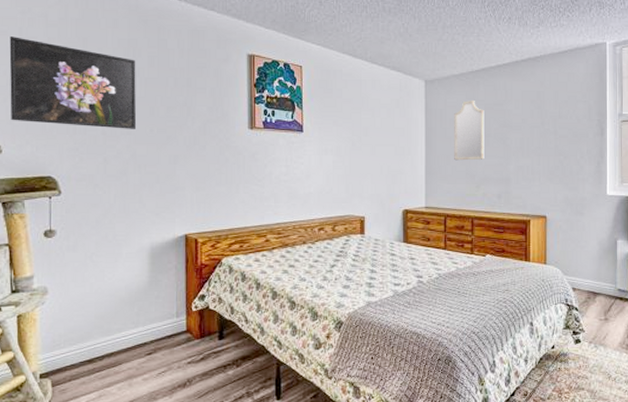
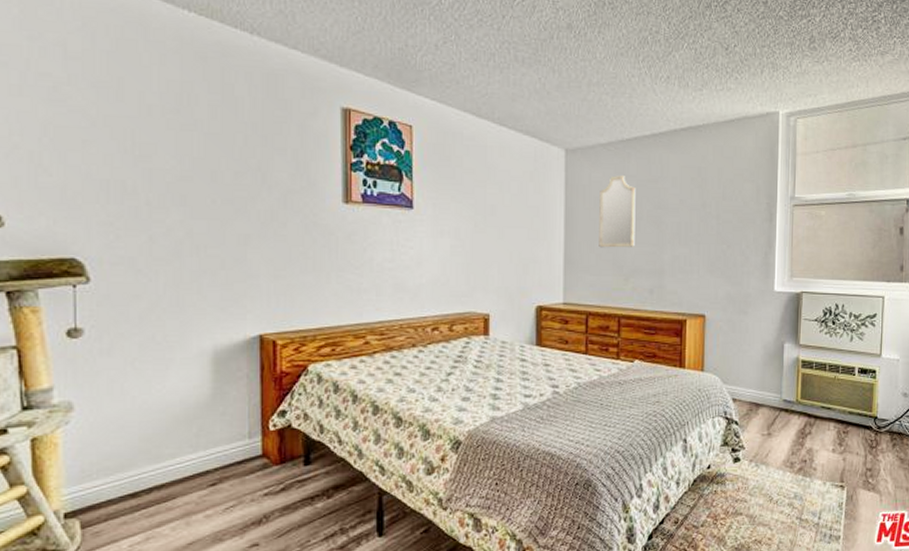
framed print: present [9,37,137,129] -> none [12,70,193,199]

